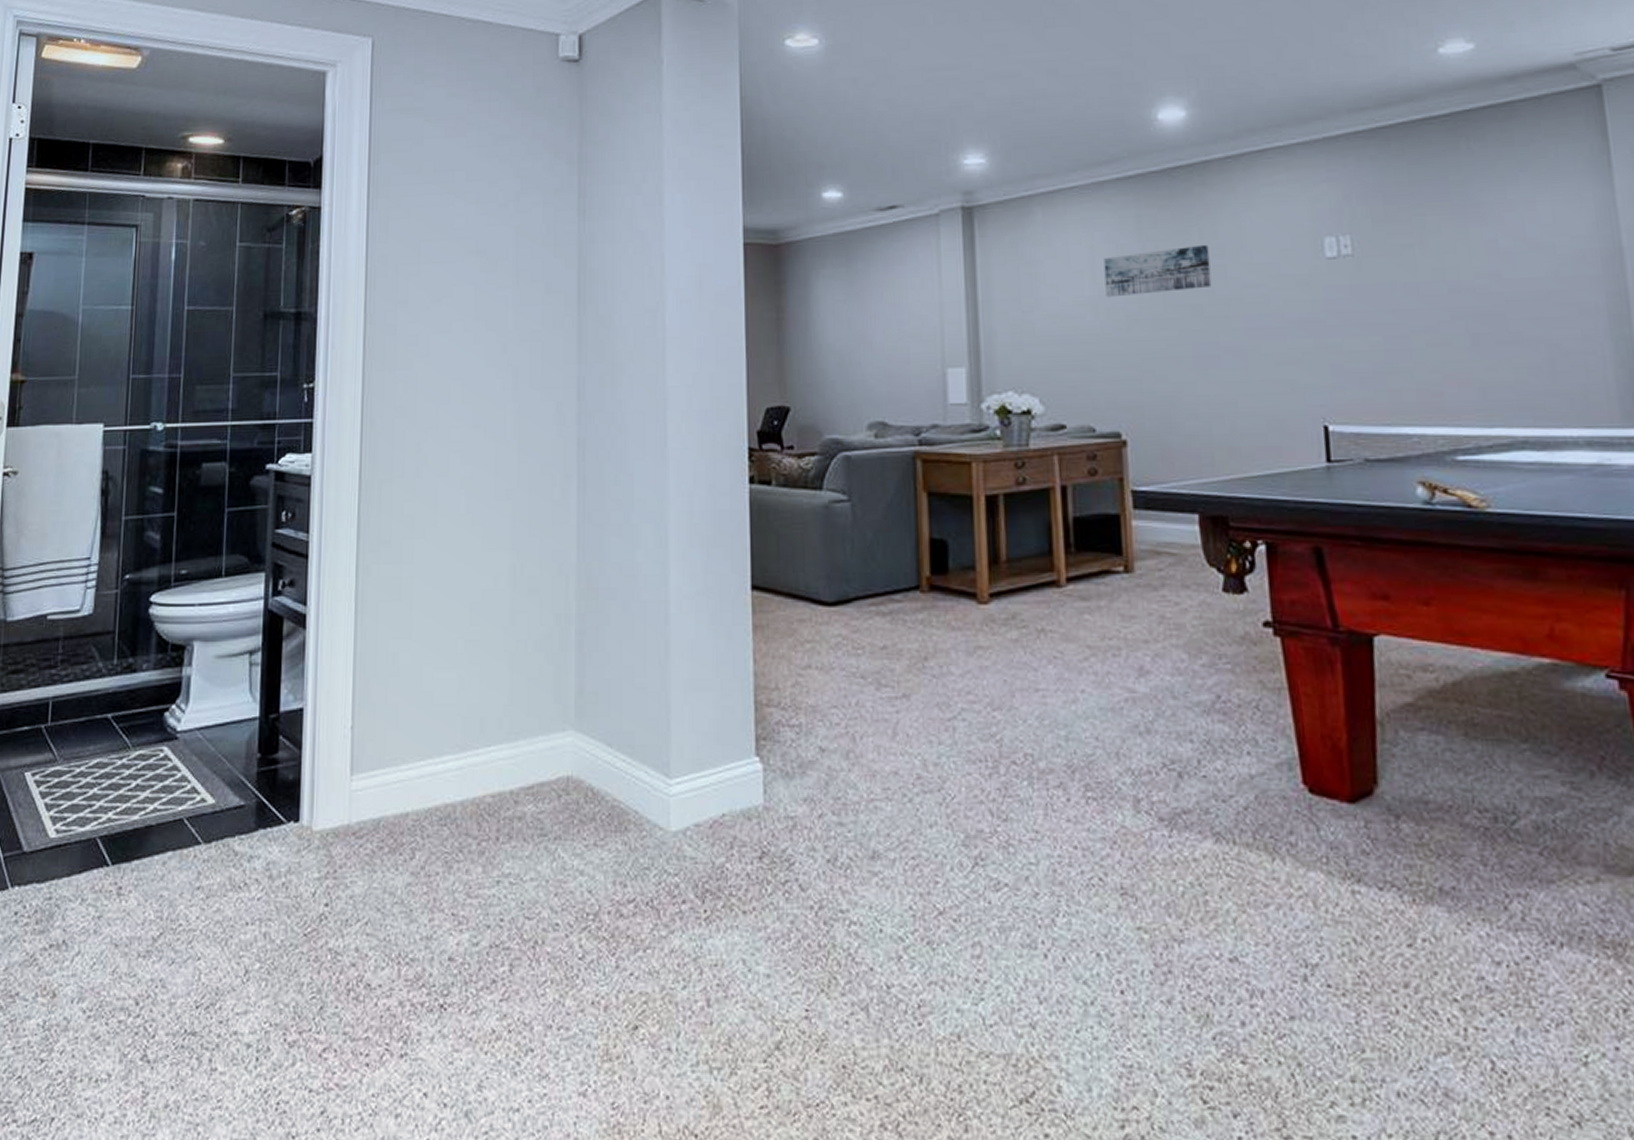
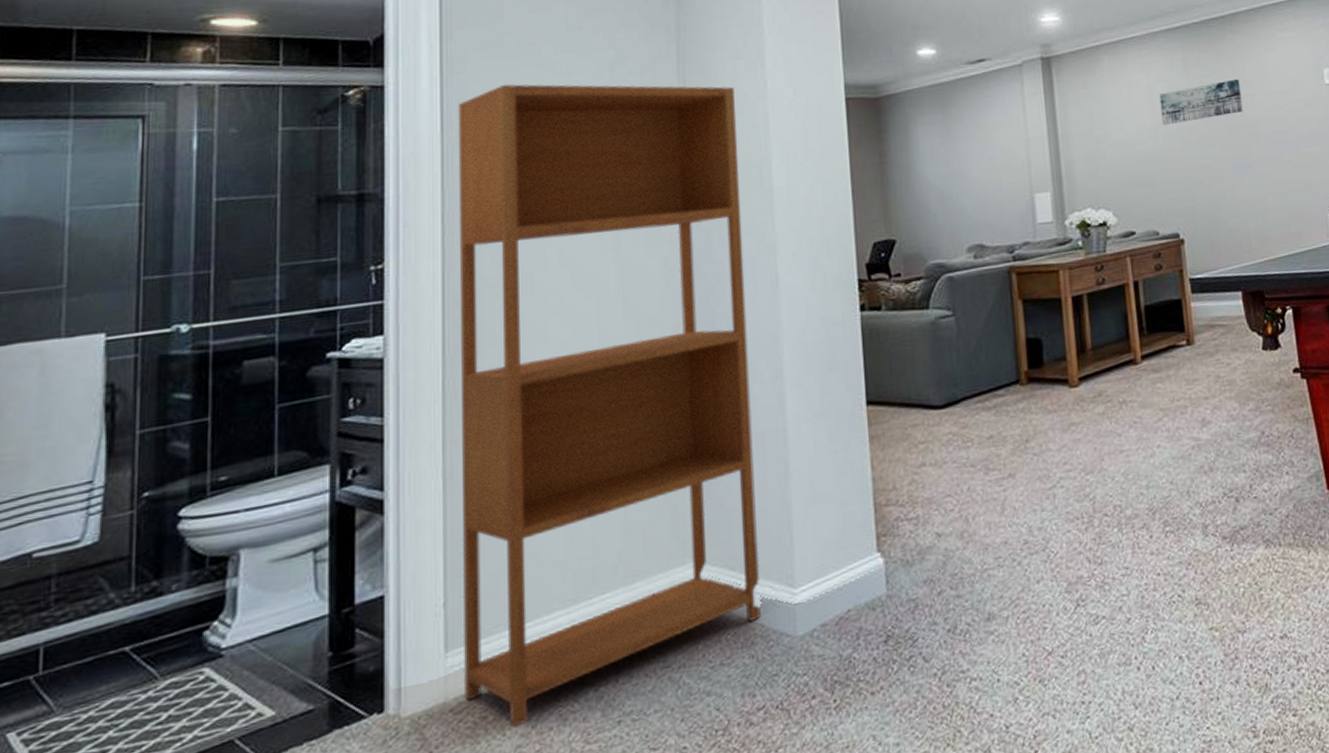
bookcase: none [364,211,637,864] -> present [457,84,761,728]

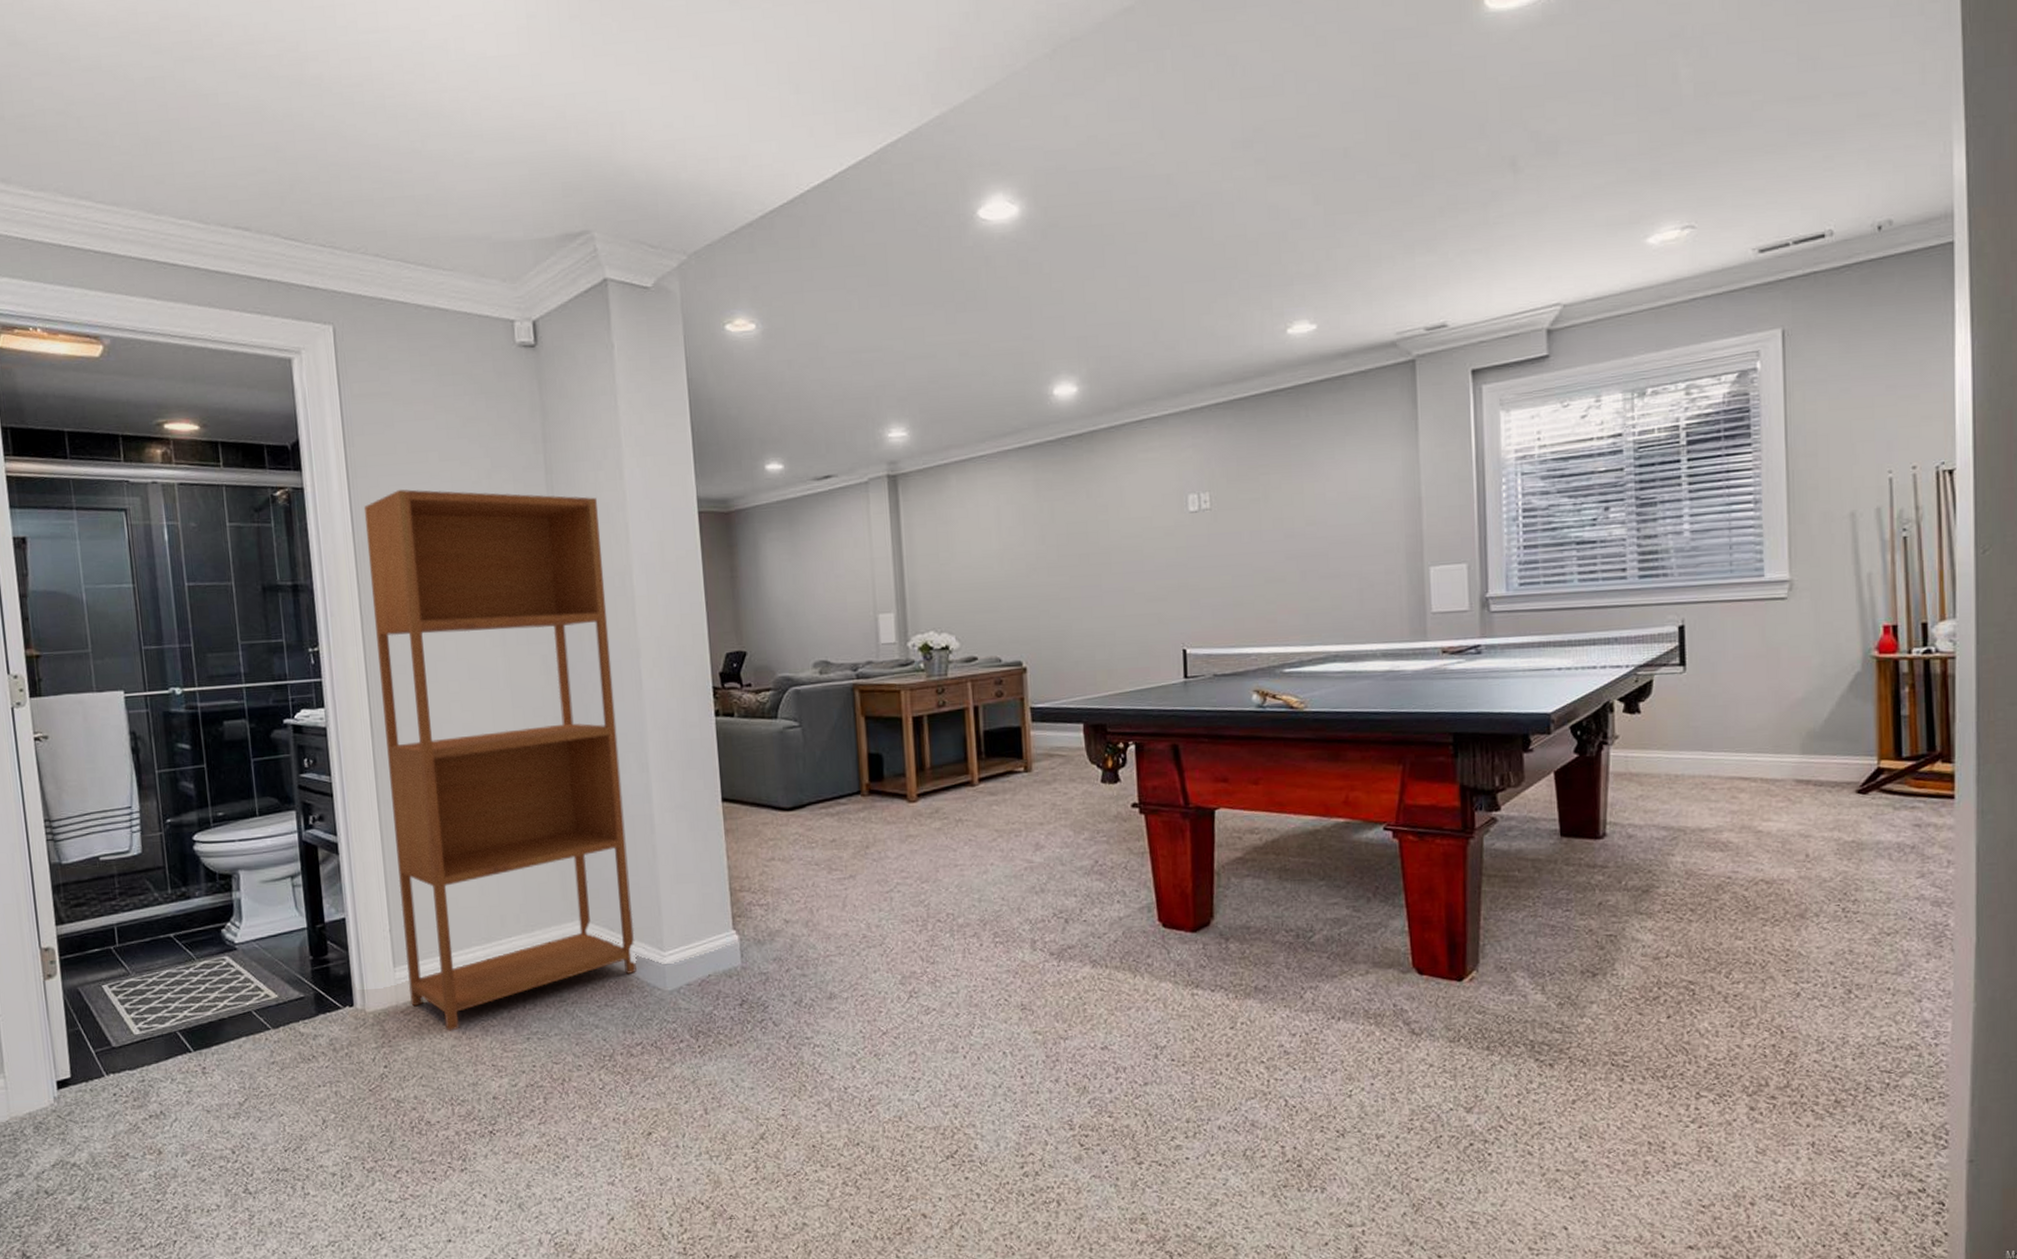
wall art: present [1159,79,1243,126] -> none [1008,503,1097,550]

